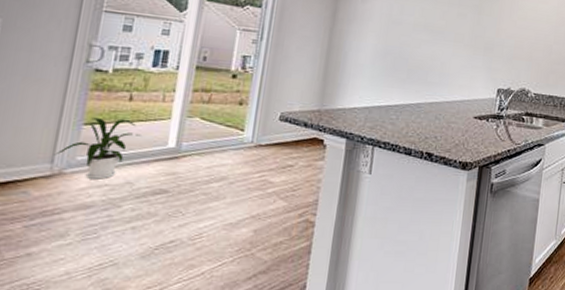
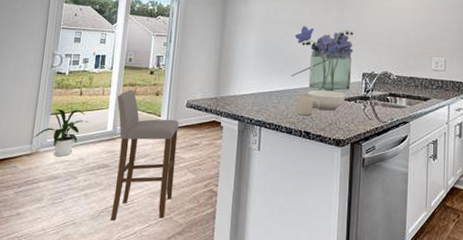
bar stool: none [168,96,269,260] -> present [110,89,179,221]
flower bouquet: none [414,31,491,110] -> present [291,26,354,93]
mug: none [418,110,447,134] -> present [296,94,320,115]
bowl: none [432,105,477,130] -> present [307,90,346,111]

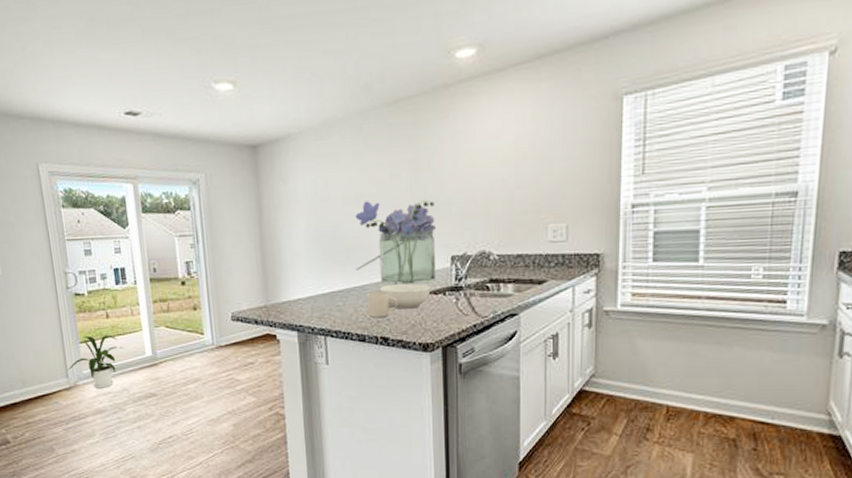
bar stool: present [110,89,179,221] -> none [149,305,234,452]

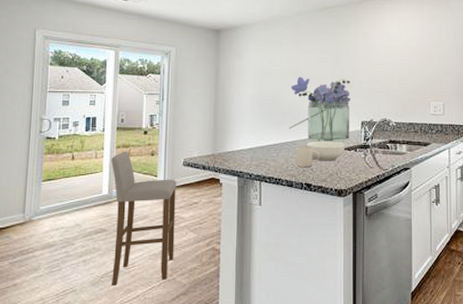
house plant: present [67,334,123,388] -> none [25,174,83,224]
bar stool: none [149,305,234,452] -> present [111,151,177,285]

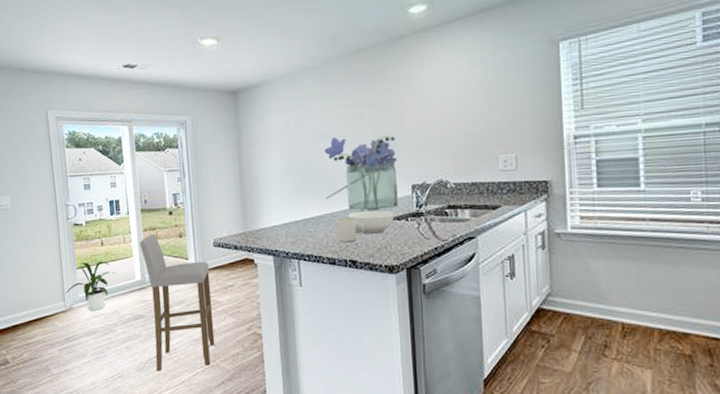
house plant: none [25,174,83,224] -> present [64,261,116,311]

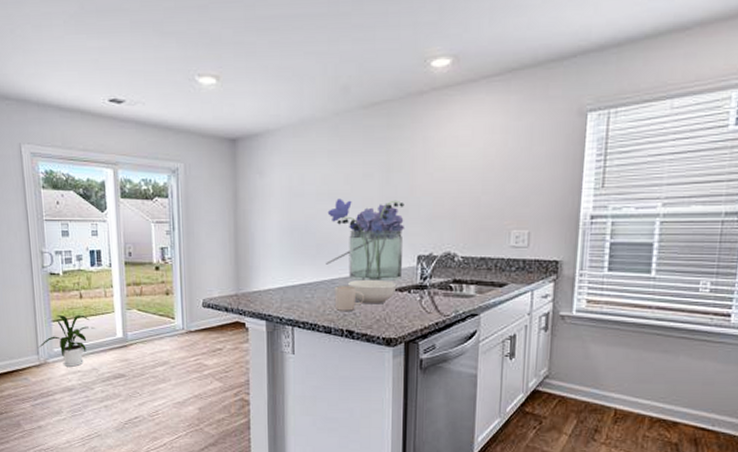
bar stool: present [140,233,215,371] -> none [122,289,200,432]

